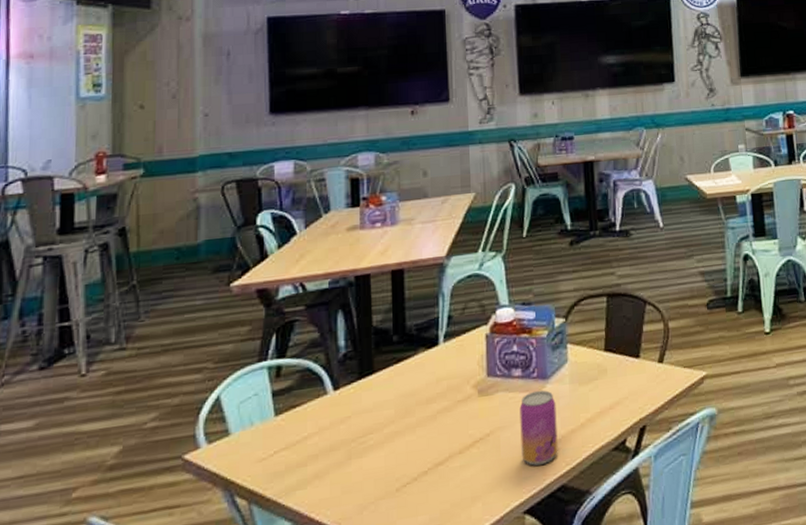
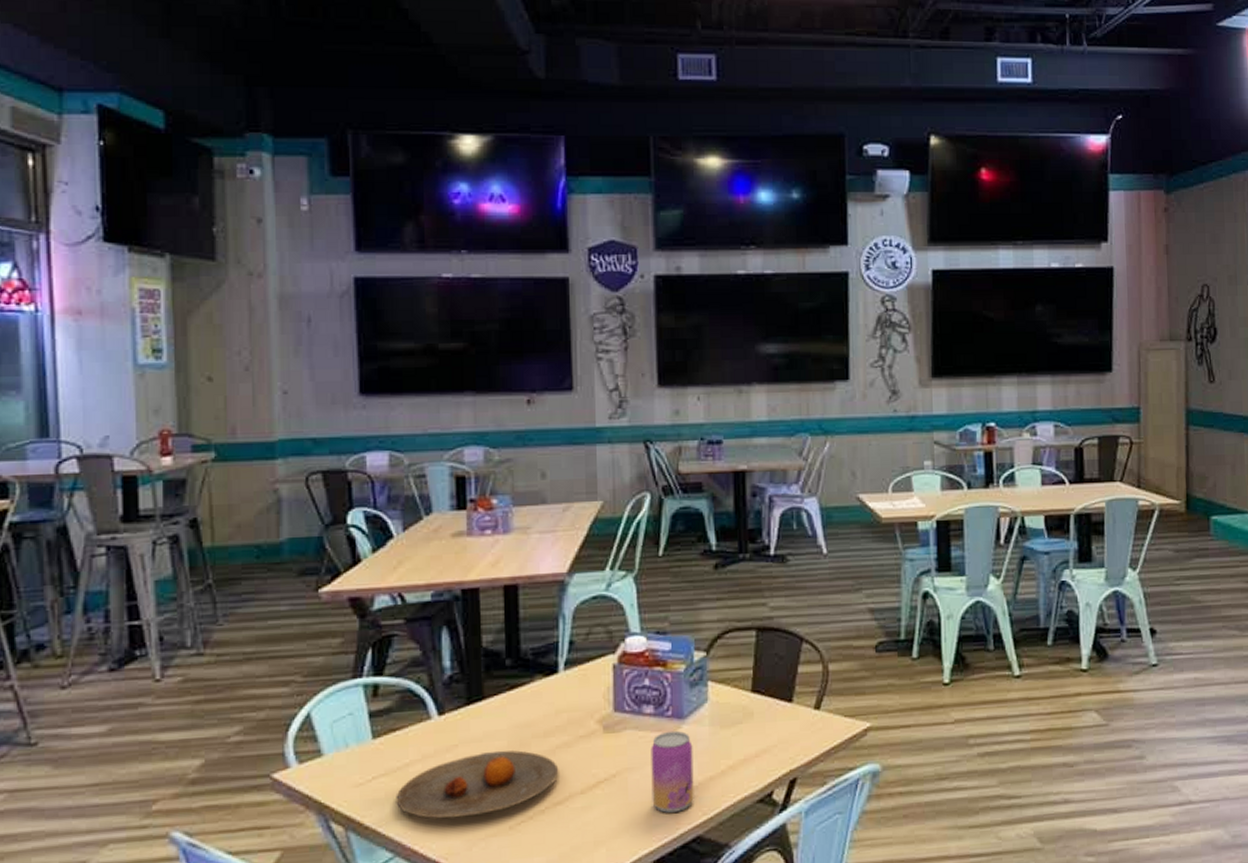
plate: none [295,417,440,487] -> present [396,750,559,819]

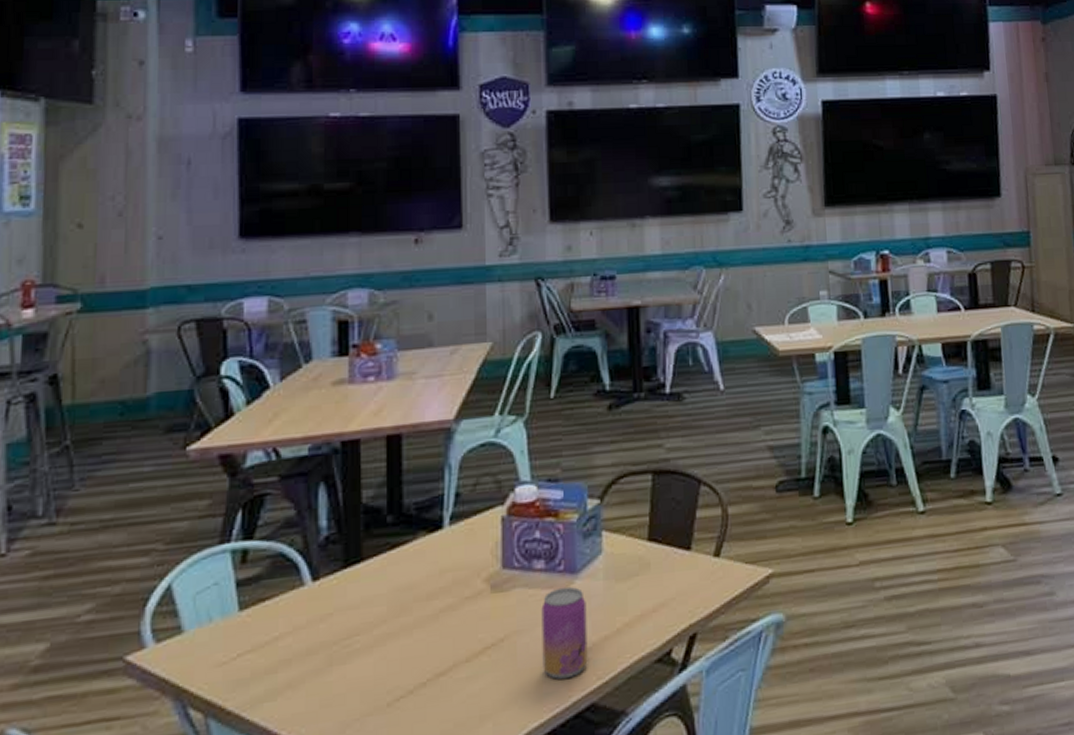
plate: present [396,750,559,819] -> none [262,616,443,699]

